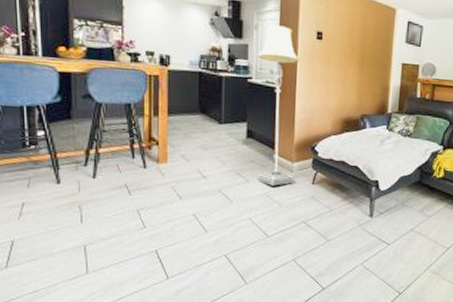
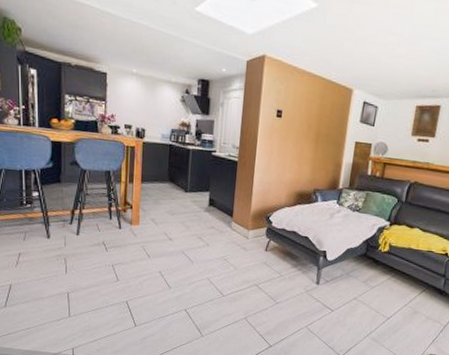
floor lamp: present [257,25,299,186] -> none [216,102,259,251]

